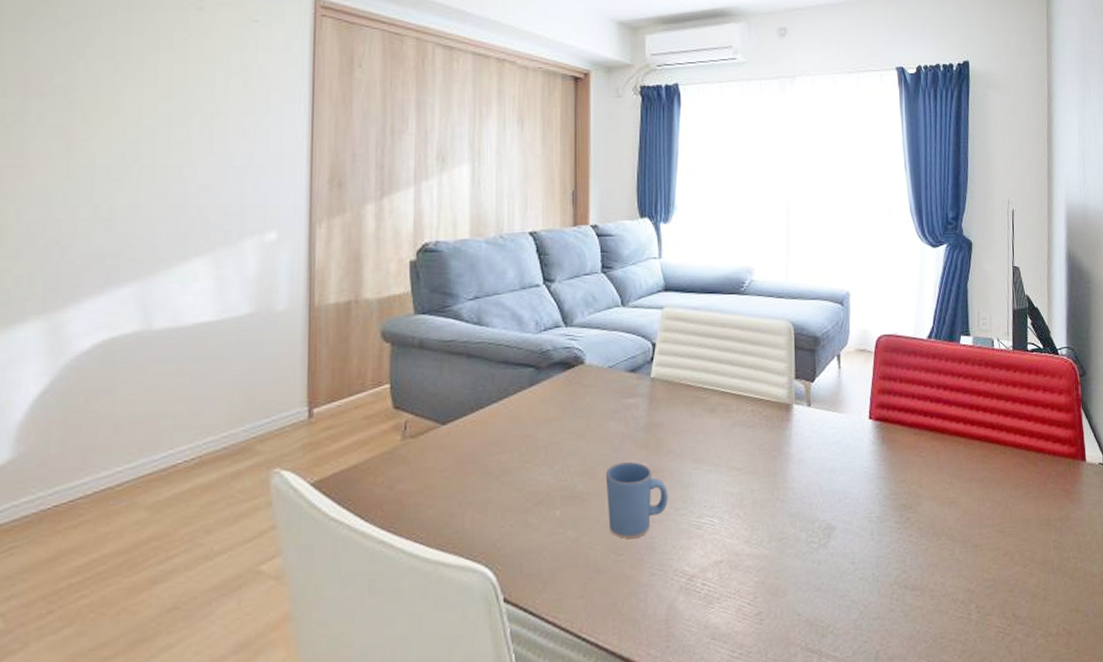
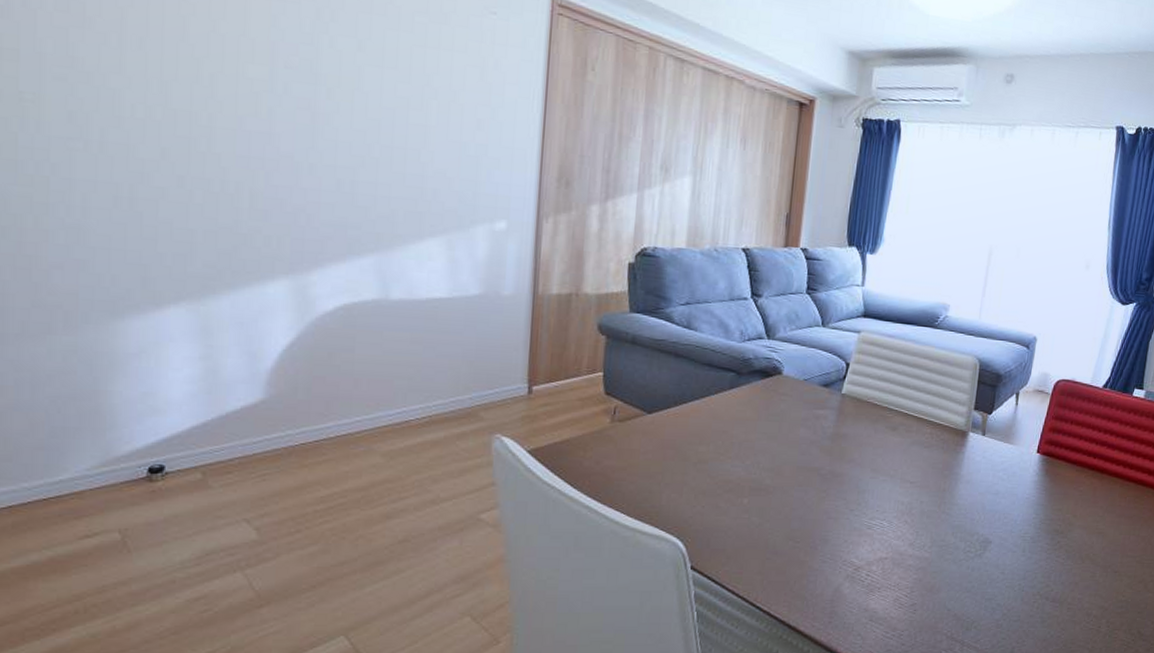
mug: present [606,462,668,538] -> none [789,465,846,529]

